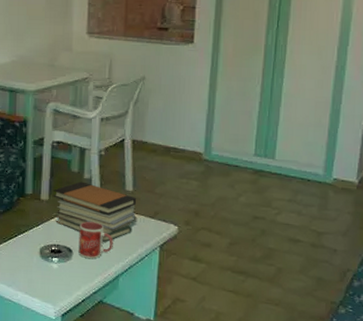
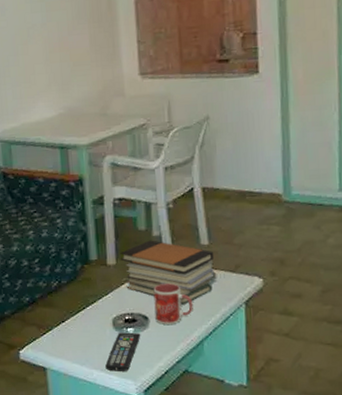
remote control: none [29,261,64,296] -> present [105,332,141,372]

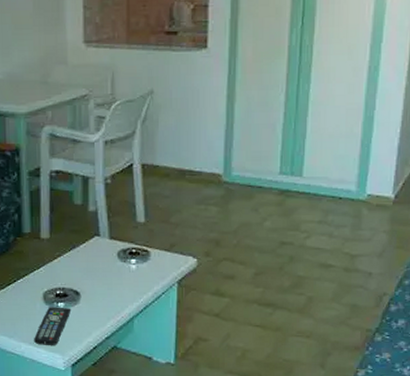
book stack: present [120,240,214,305] -> none [54,215,150,281]
mug: present [153,283,193,325] -> none [86,260,126,302]

